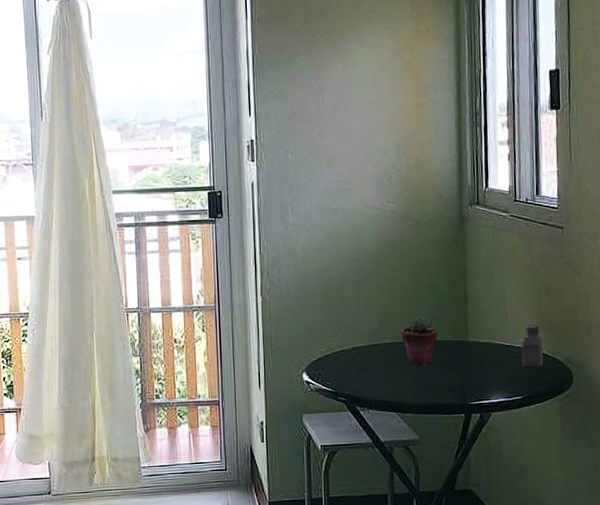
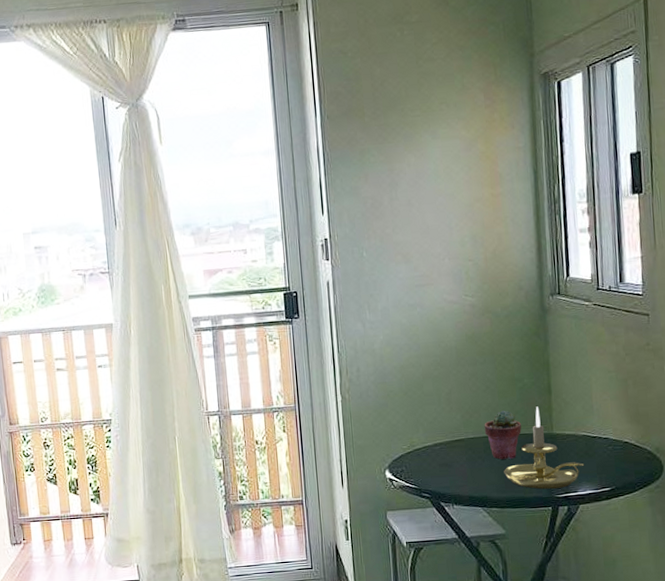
candle holder: none [419,314,498,396] -> present [504,406,585,490]
saltshaker: present [521,324,544,369] -> none [608,414,632,459]

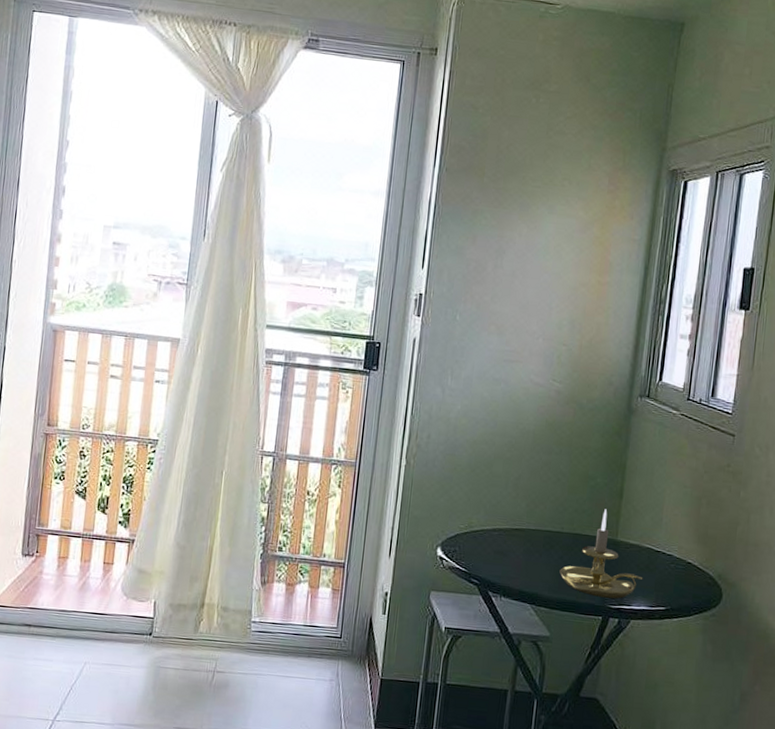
potted succulent: present [484,410,521,459] -> none [547,506,586,559]

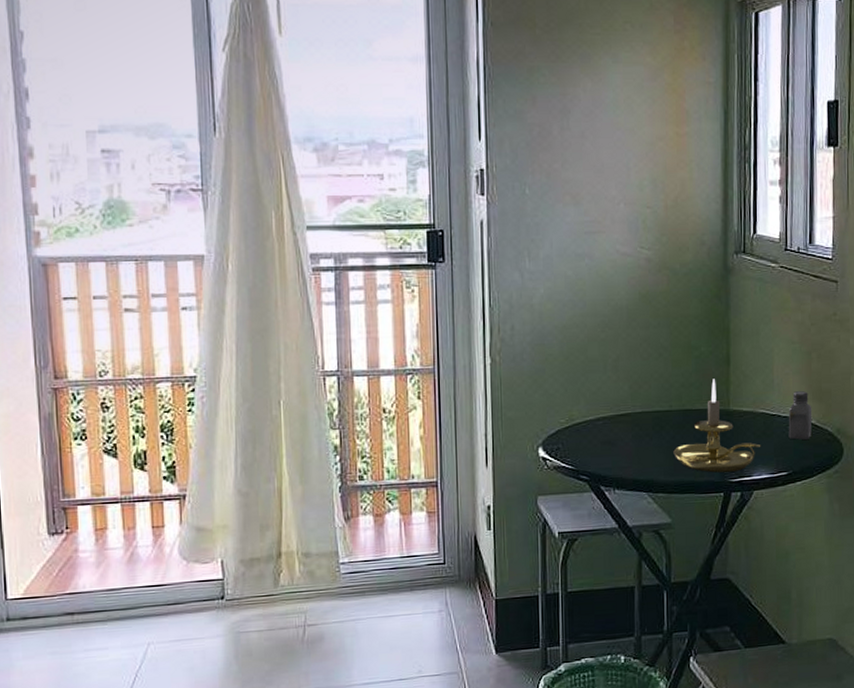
saltshaker: none [670,532,697,581] -> present [788,390,812,441]

